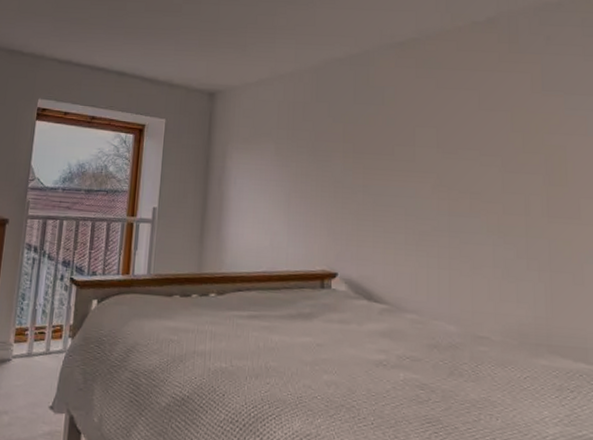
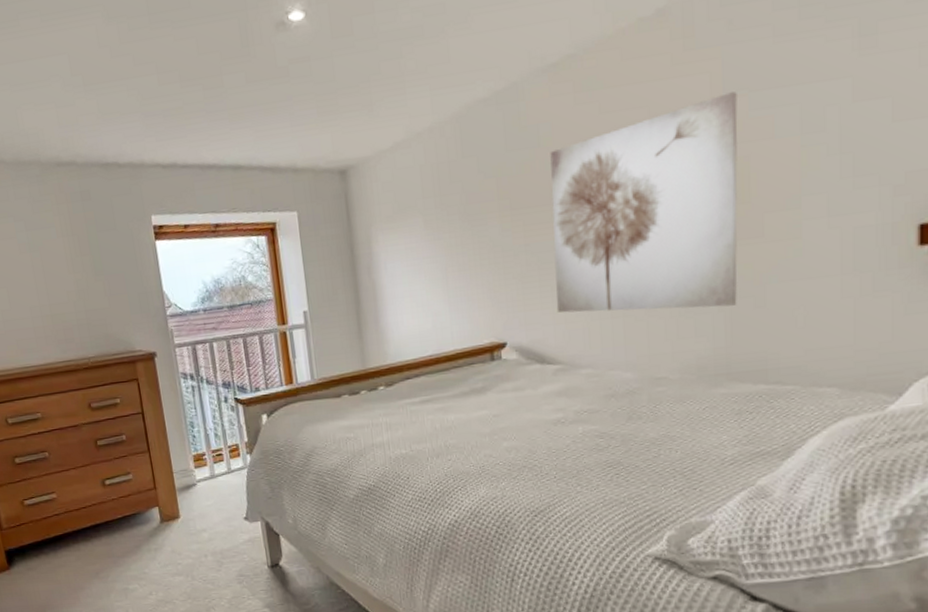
wall art: none [387,91,557,278] -> present [550,91,738,313]

